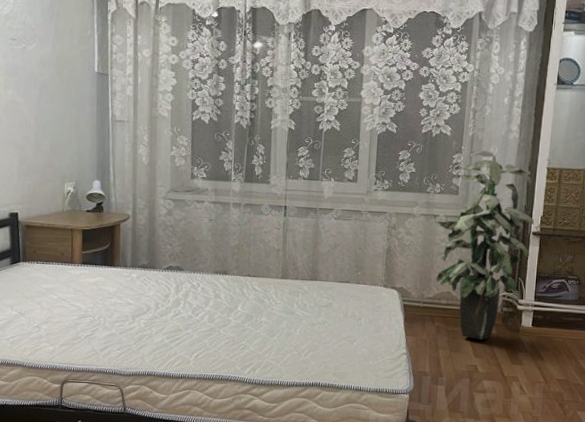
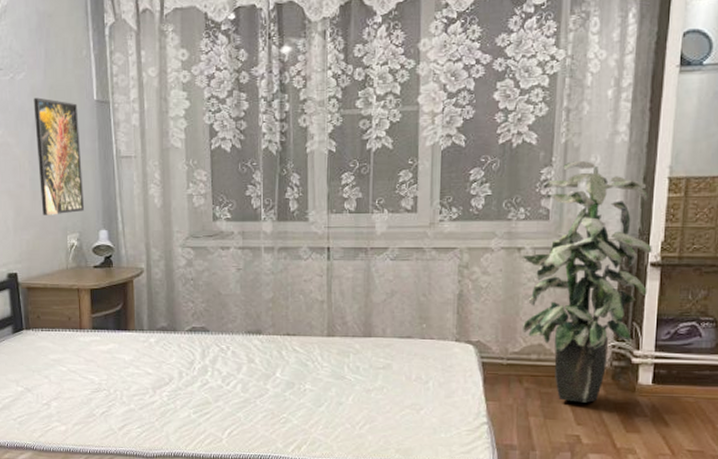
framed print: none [42,65,82,166] -> present [33,97,85,215]

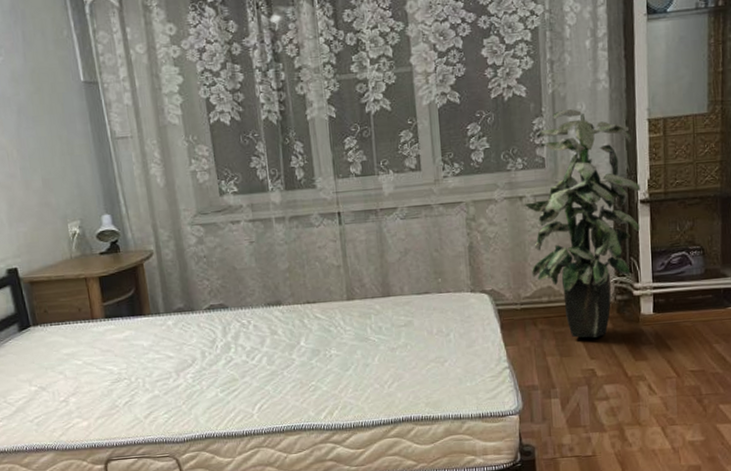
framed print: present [33,97,85,215] -> none [15,82,84,205]

